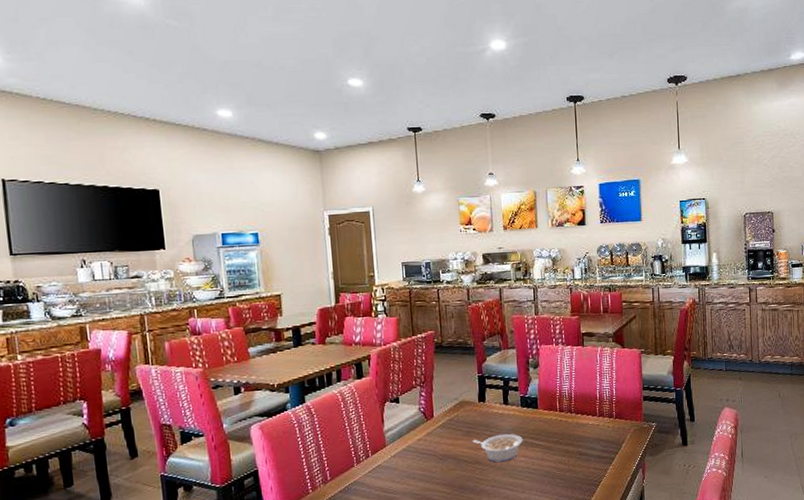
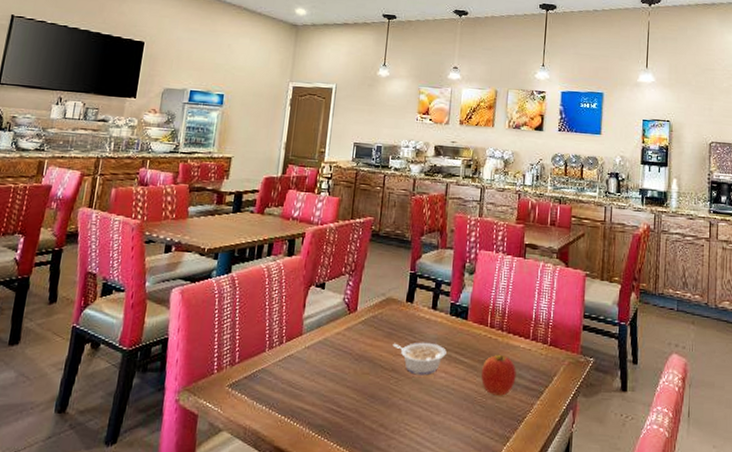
apple: none [557,433,589,469] -> present [481,355,516,396]

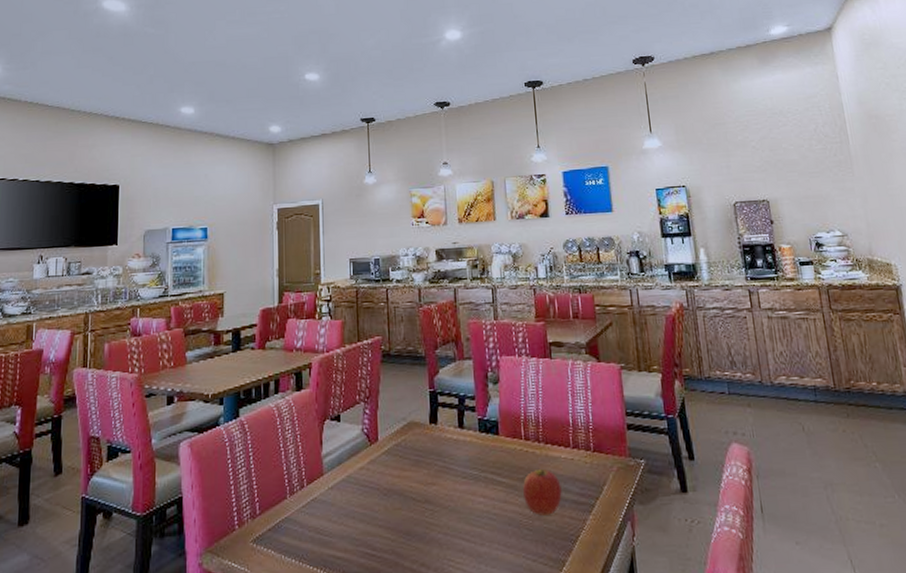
legume: present [393,342,447,376] -> none [422,465,482,504]

